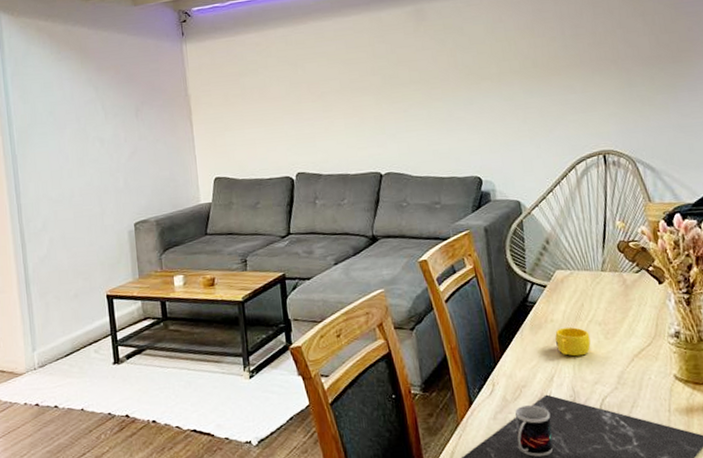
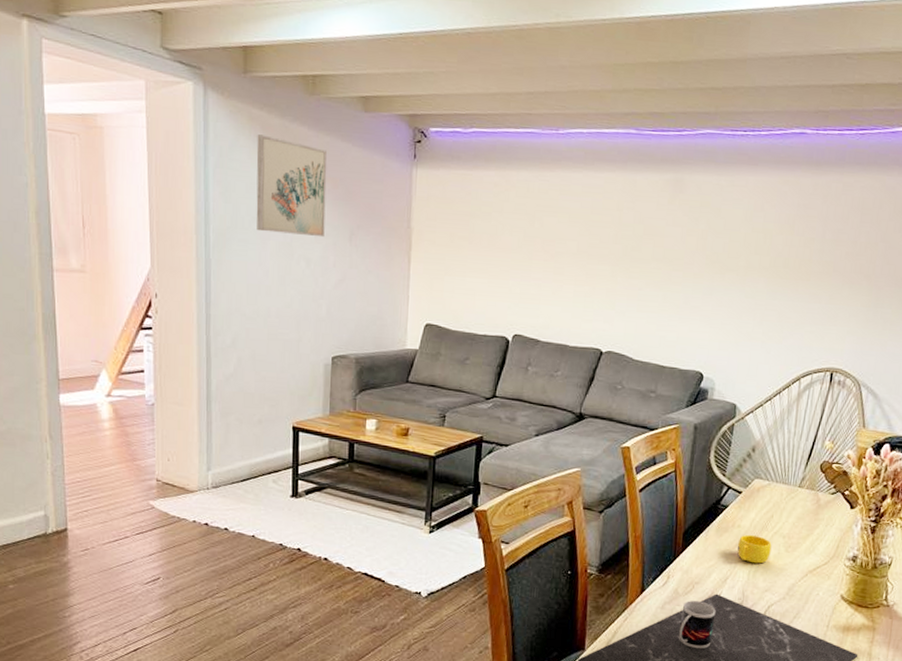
wall art: none [45,41,114,123] -> present [256,134,327,238]

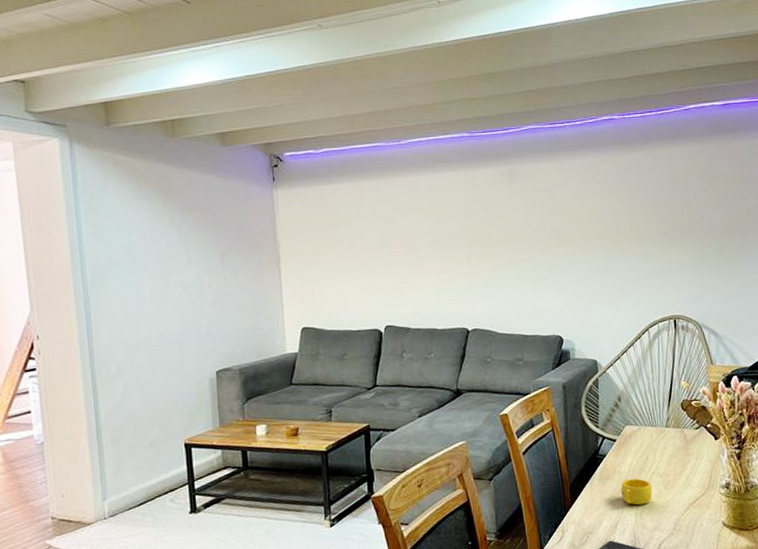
wall art: present [256,134,327,238] -> none [124,177,197,264]

